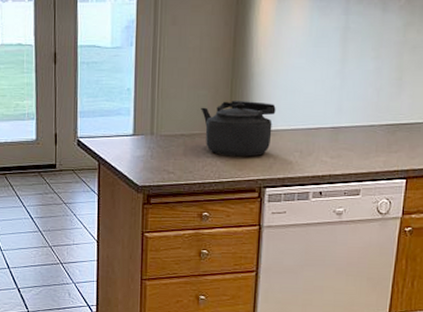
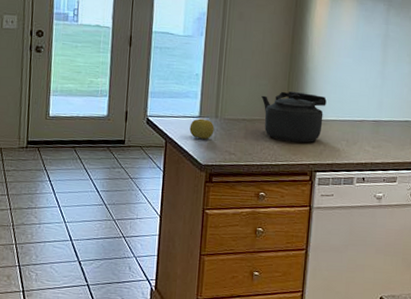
fruit: none [123,137,150,158] -> present [189,118,215,139]

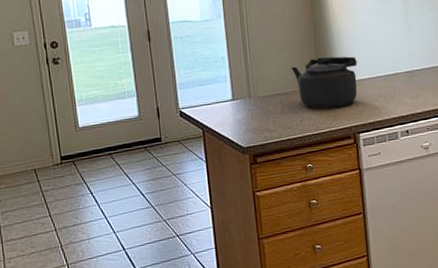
fruit: present [189,118,215,139] -> none [224,100,250,122]

